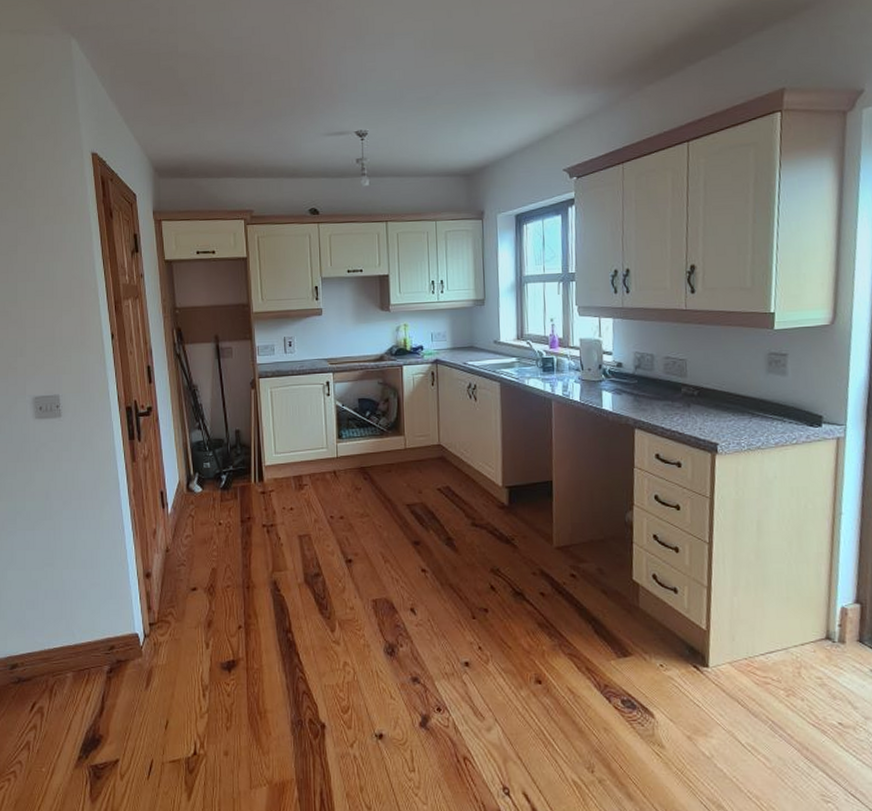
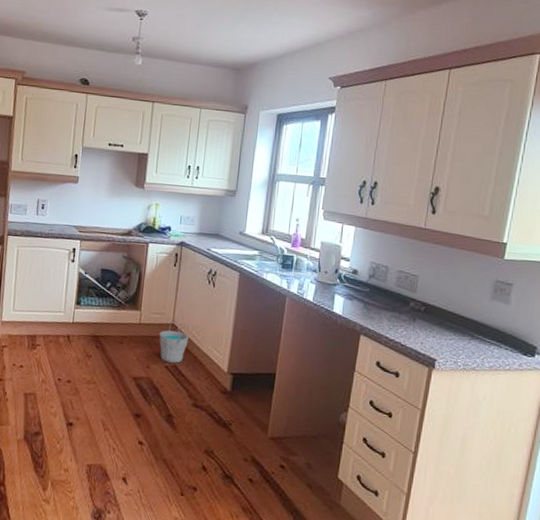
bucket: none [426,440,458,484] -> present [159,320,190,363]

